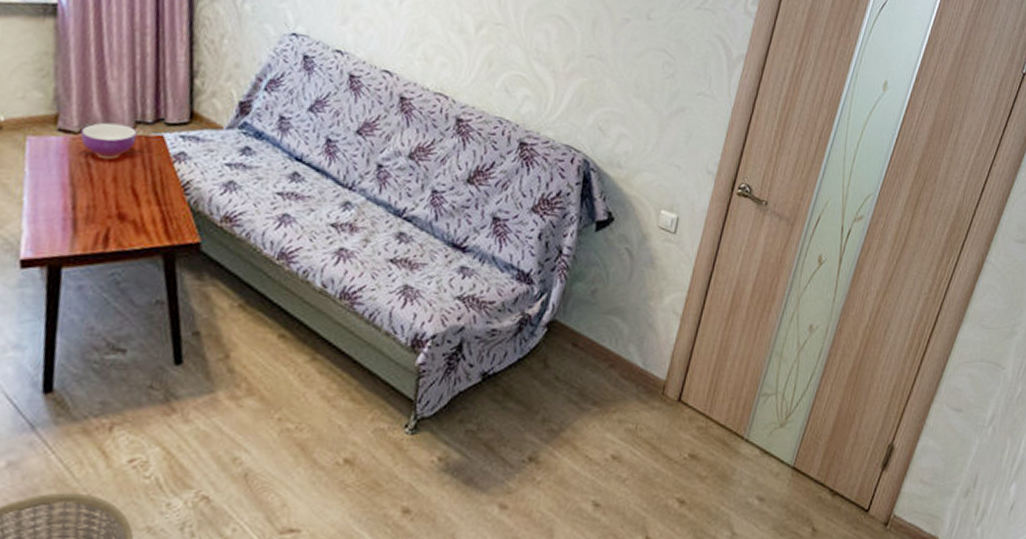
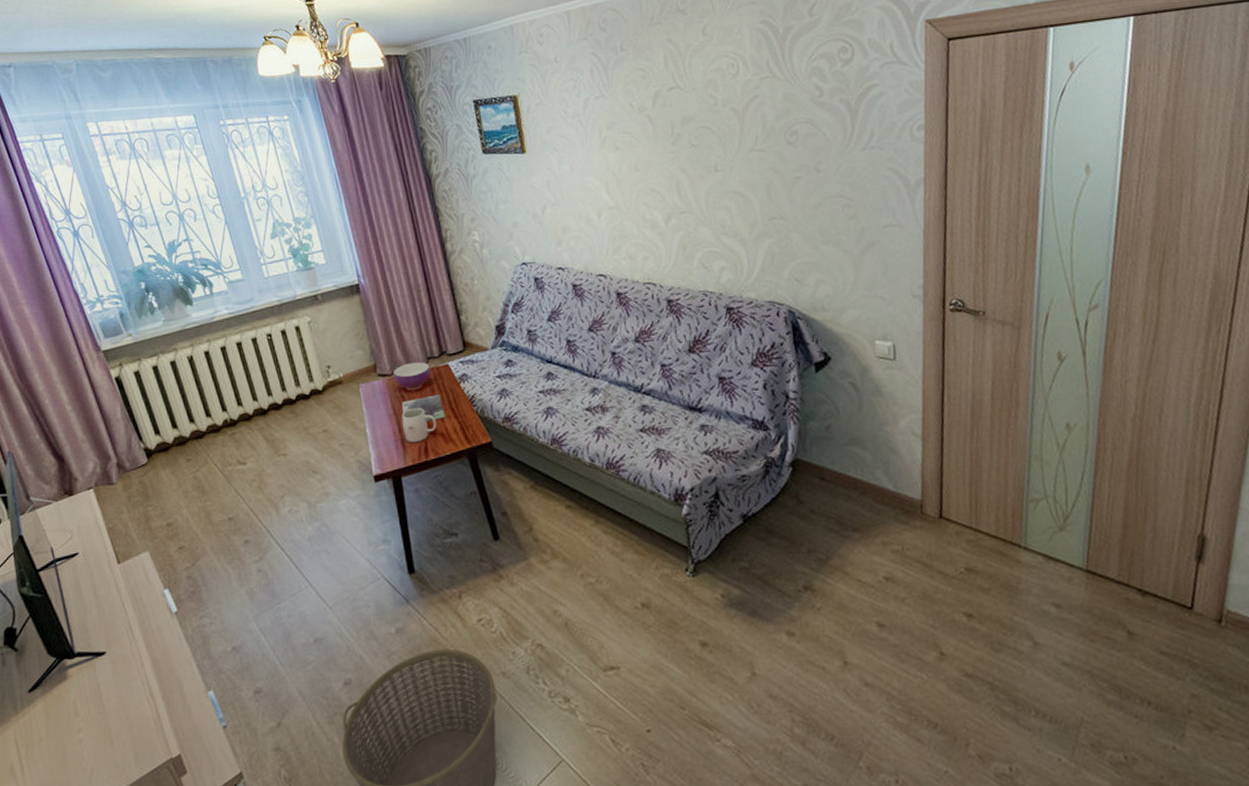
mug: none [78,181,130,226] -> present [401,407,437,442]
magazine: none [82,170,145,204] -> present [401,394,445,422]

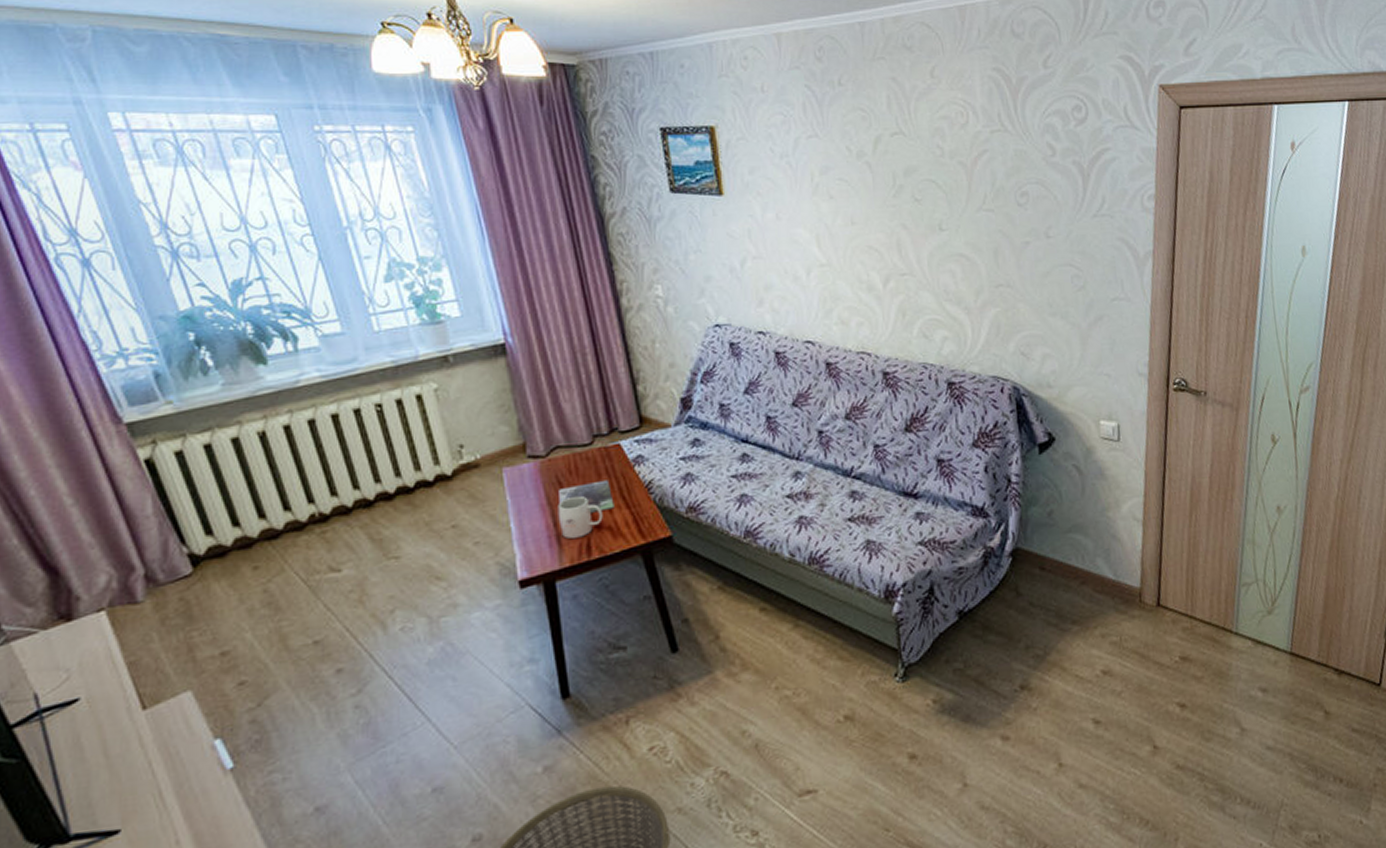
bowl: present [392,361,431,391] -> none [547,440,597,476]

